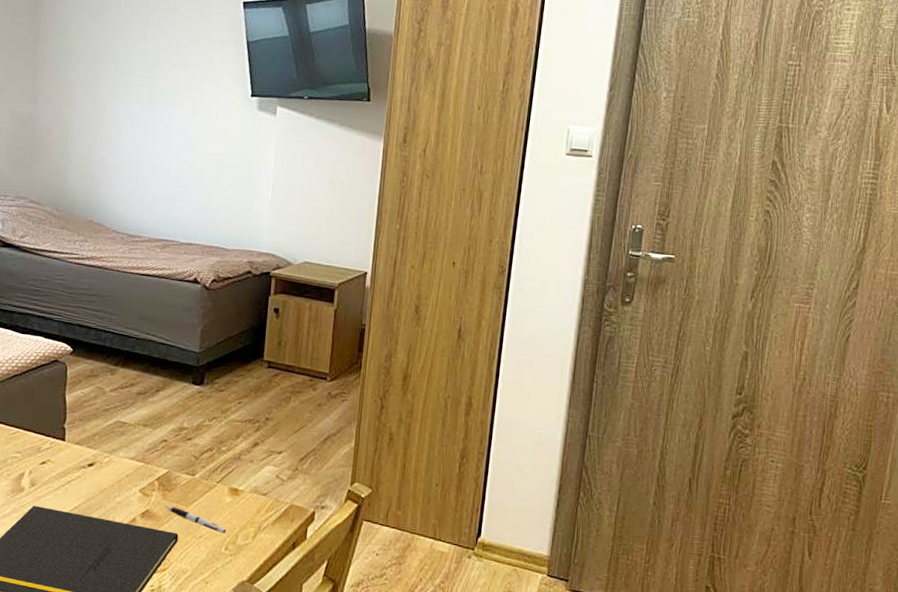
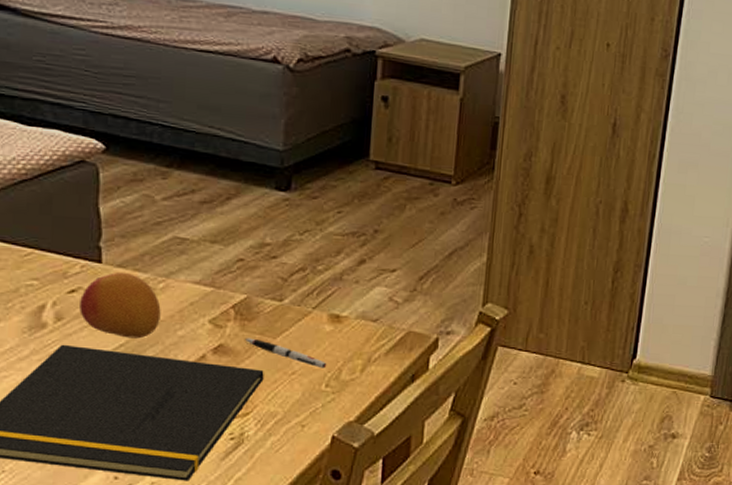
fruit: none [47,449,105,503] -> present [79,273,161,339]

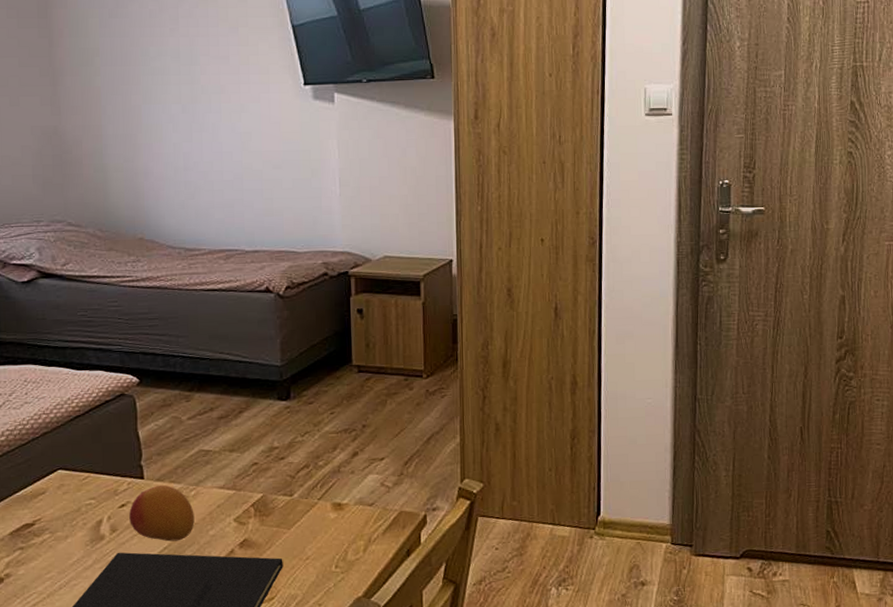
pen: present [244,338,327,369] -> none [264,531,335,552]

